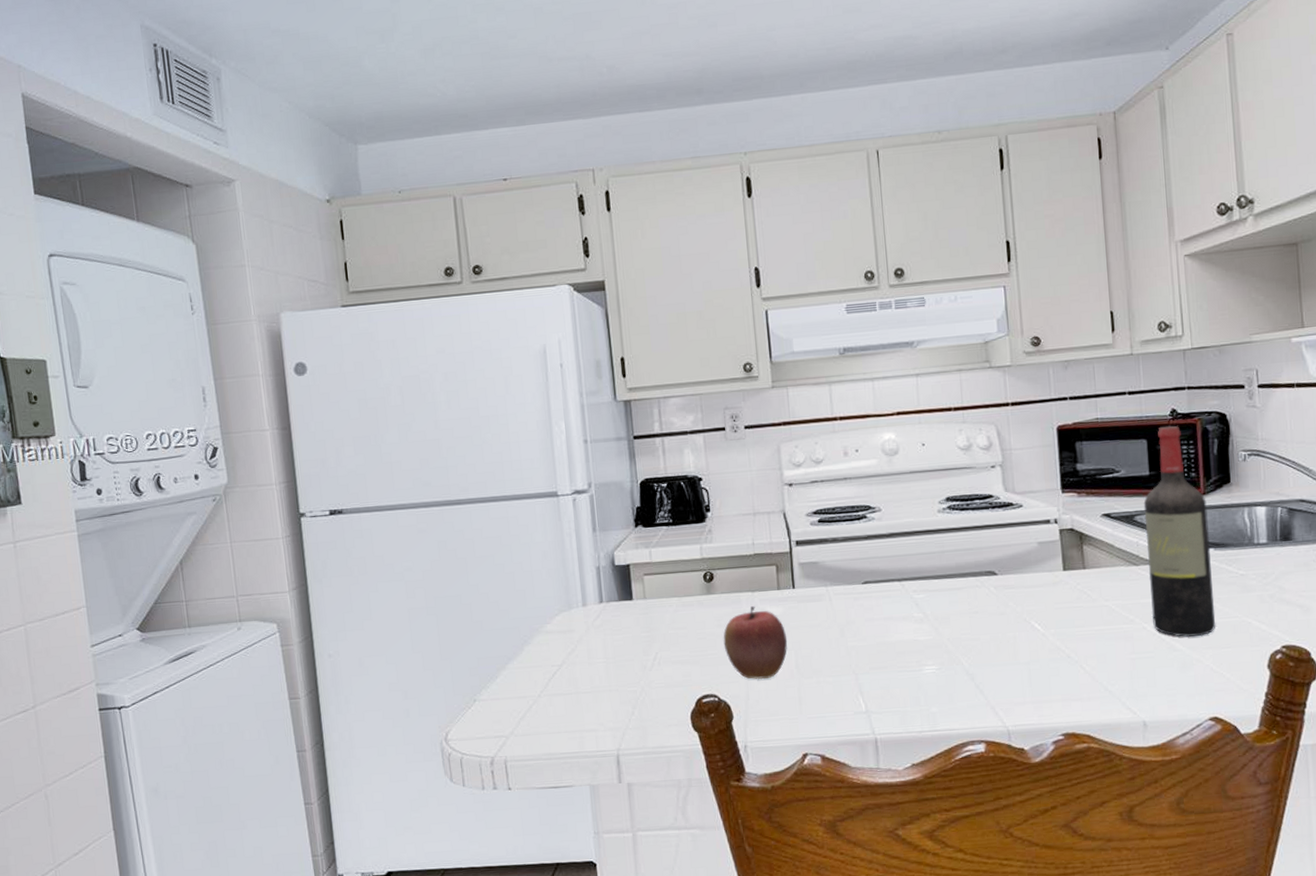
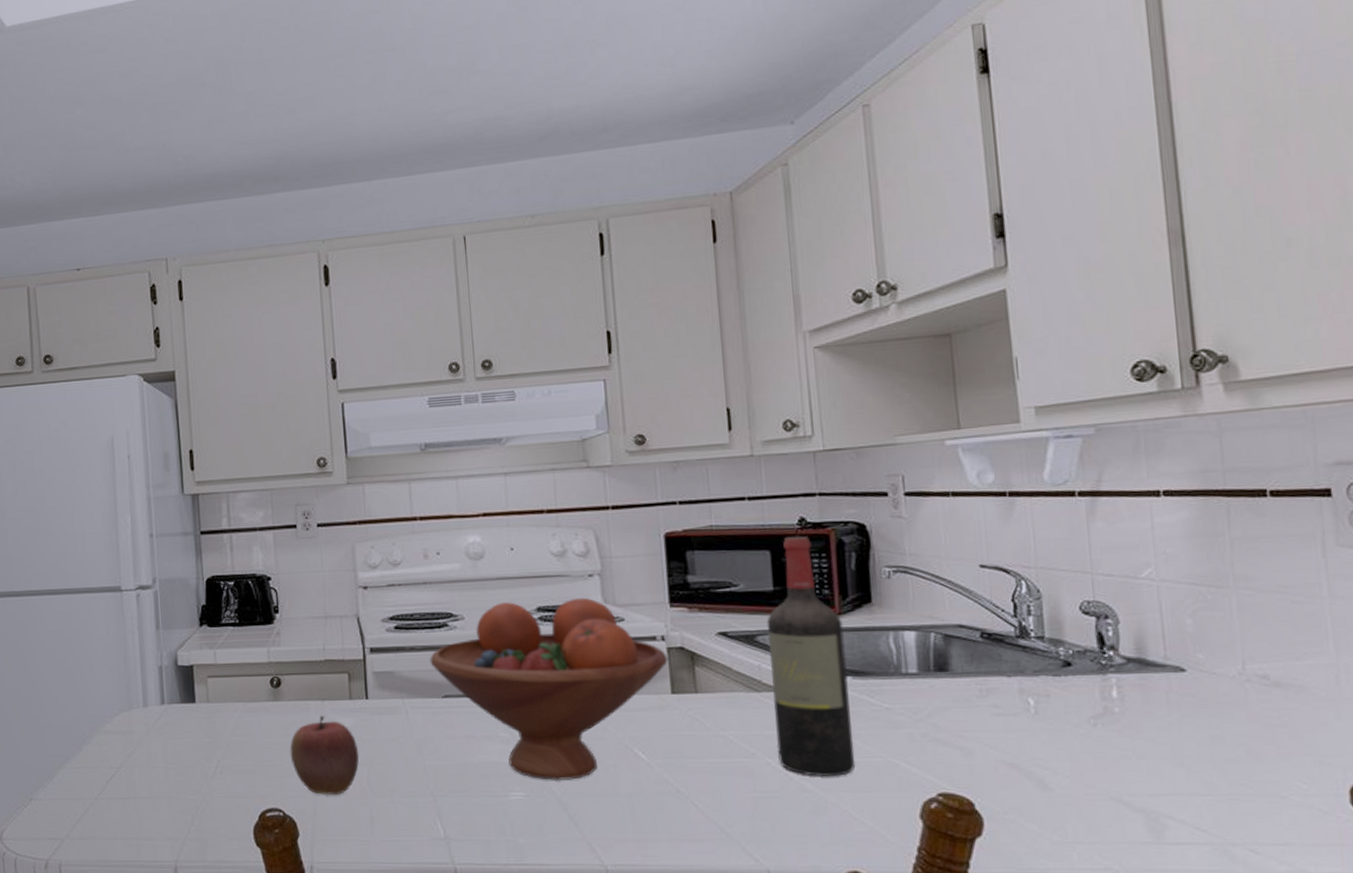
fruit bowl: none [850,487,1060,654] -> present [430,597,668,780]

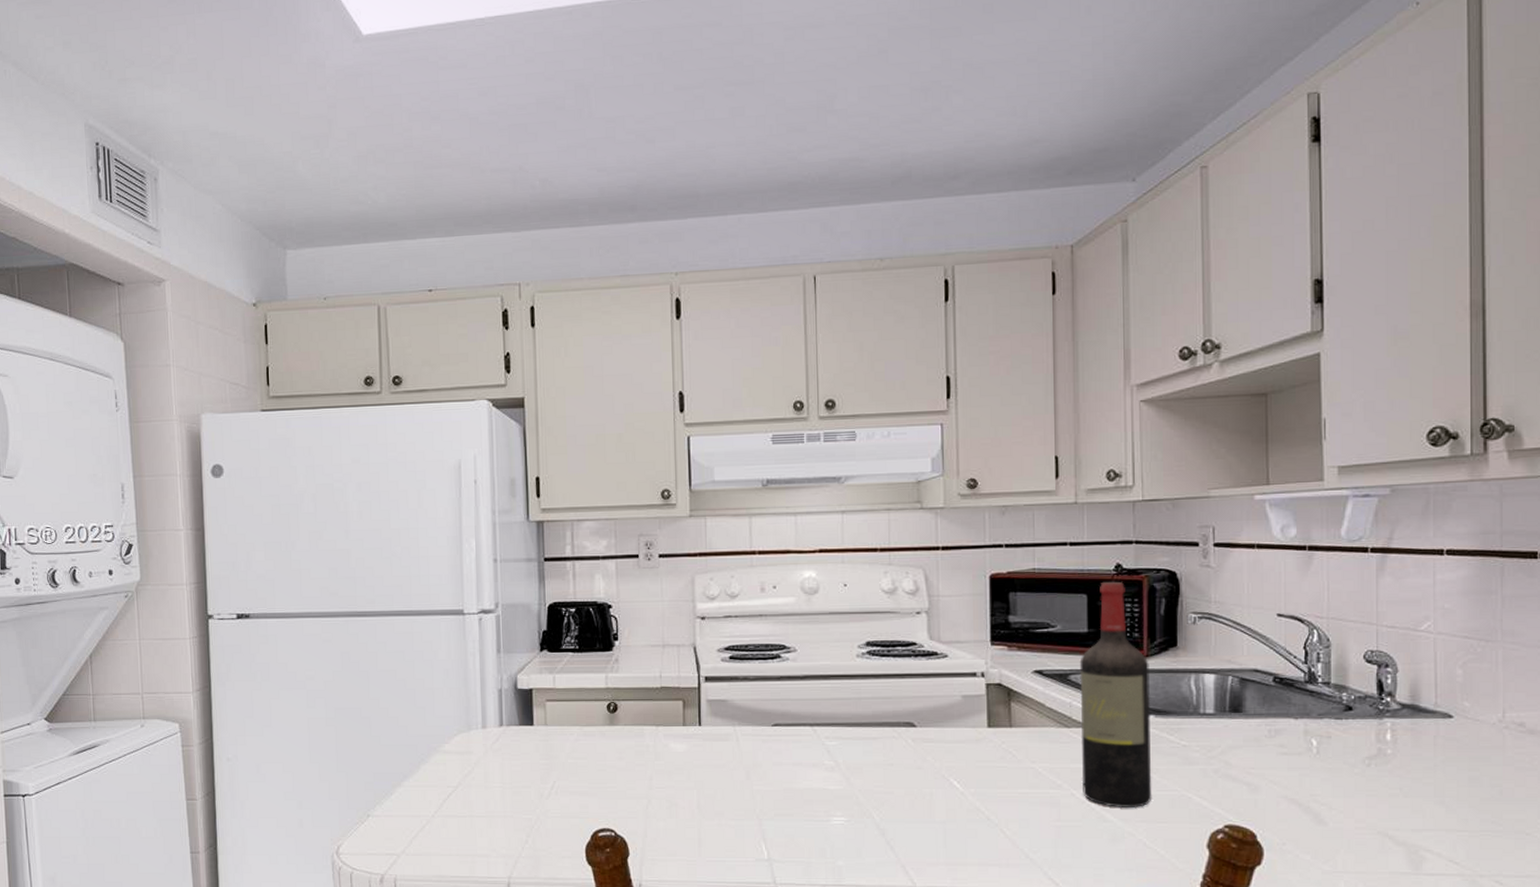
apple: present [289,716,360,796] -> none [623,741,690,818]
fruit bowl: present [430,597,668,780] -> none [762,634,986,807]

